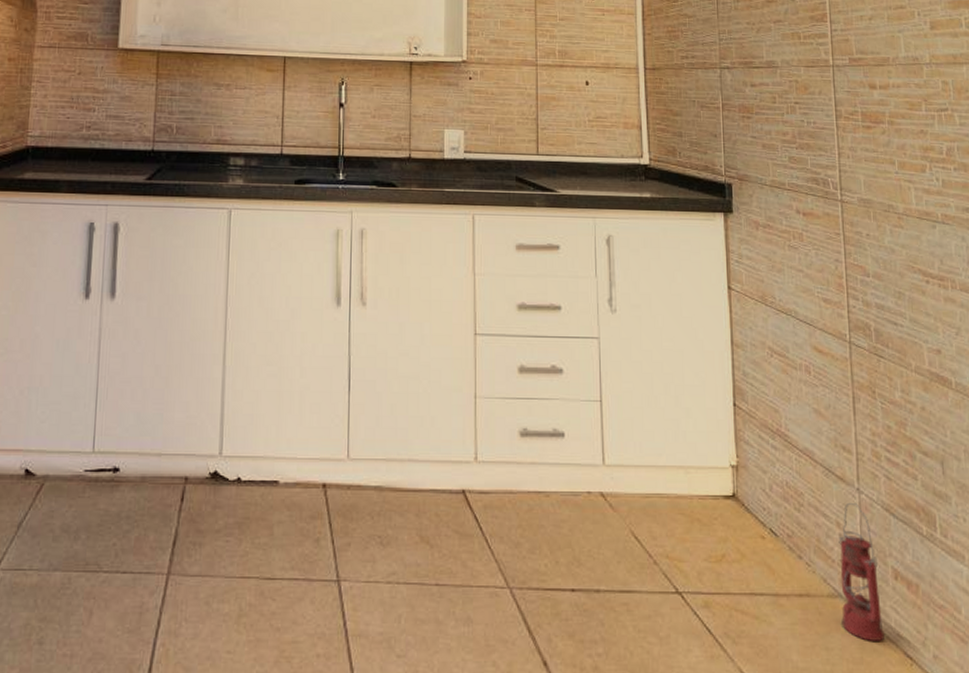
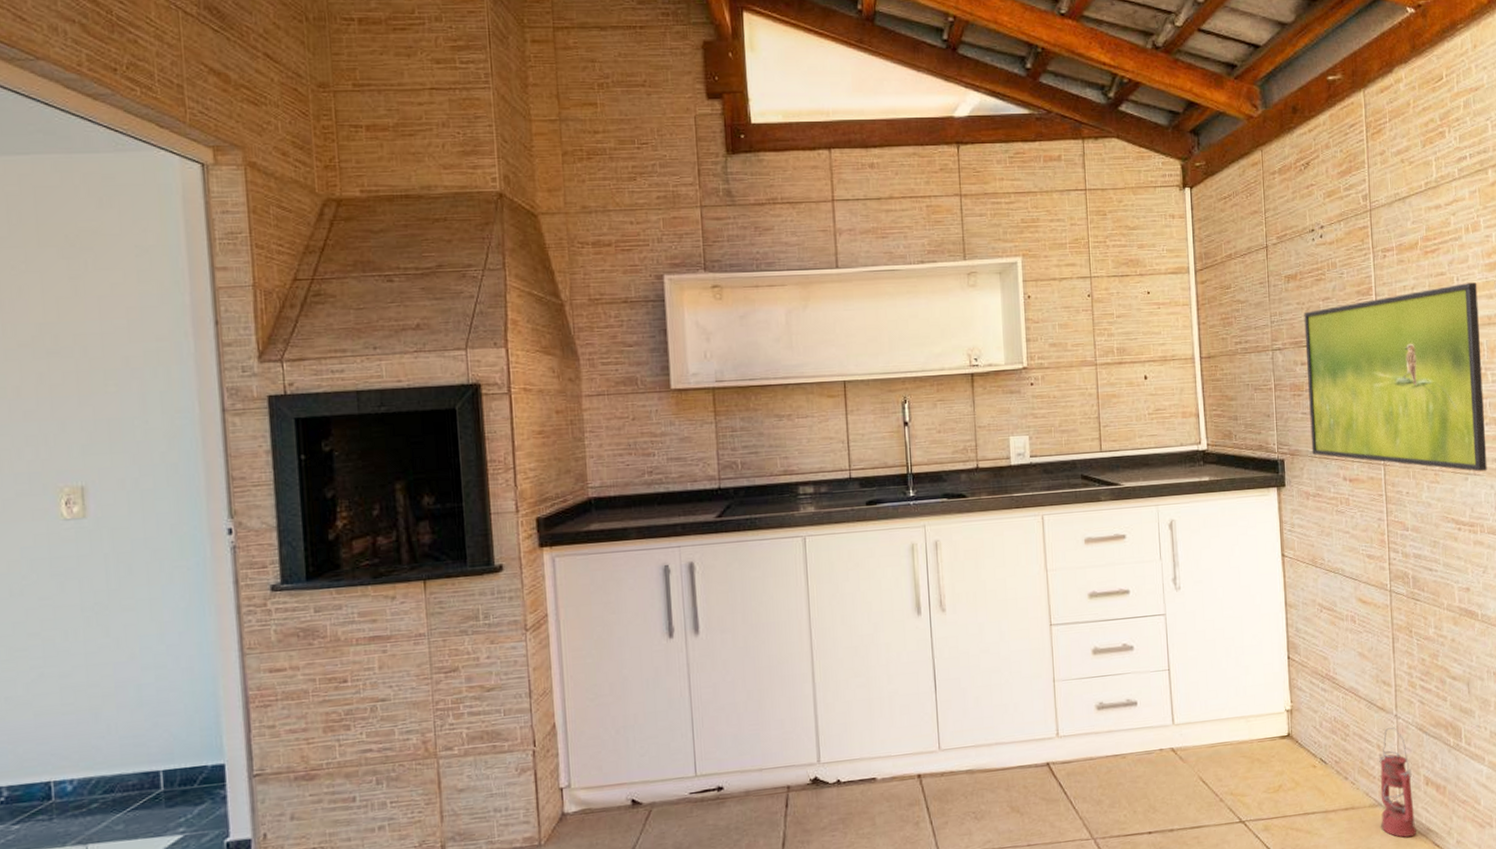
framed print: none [754,18,957,221] -> present [1304,282,1487,472]

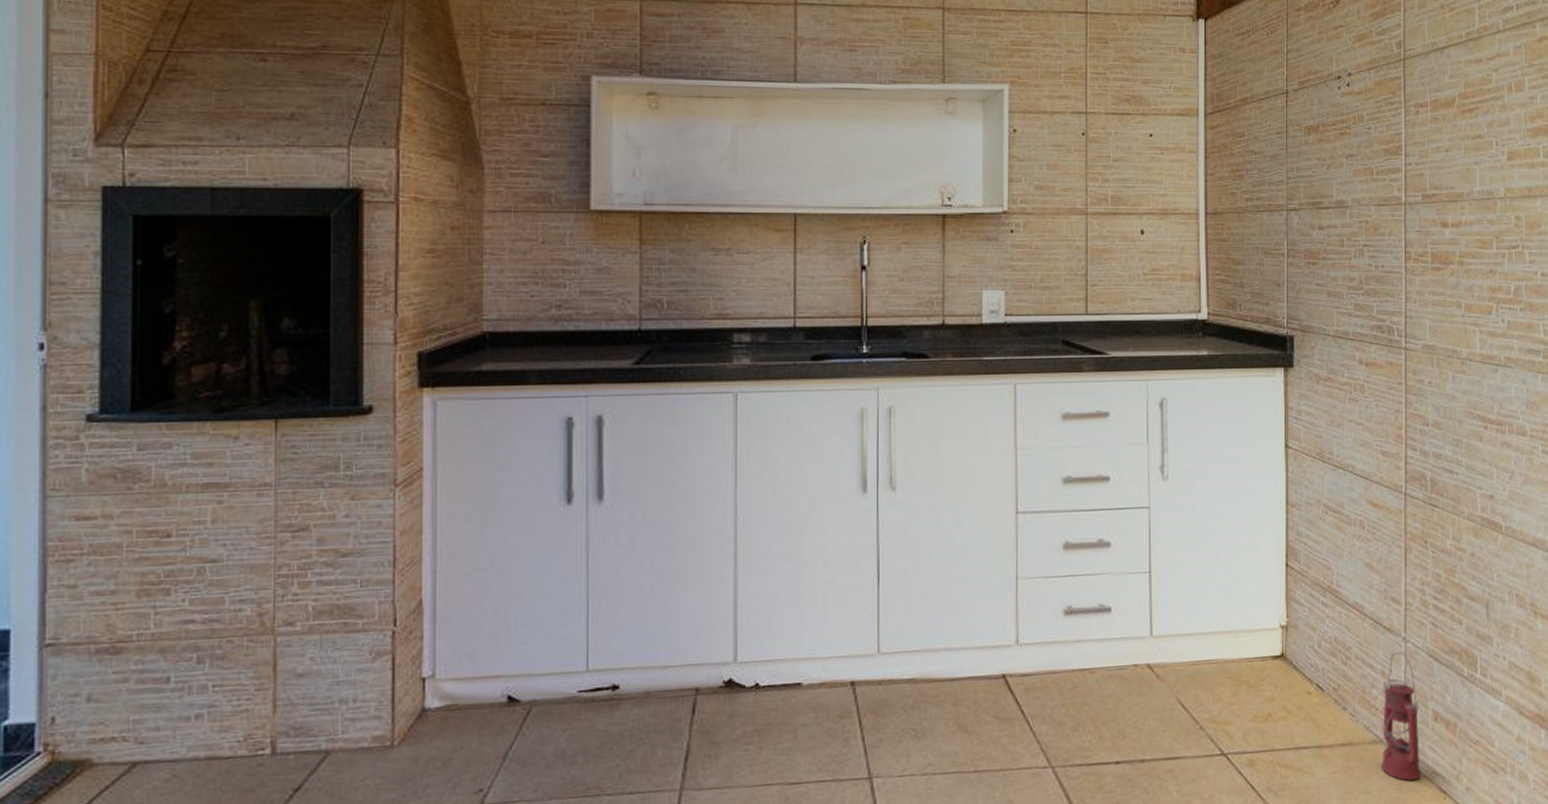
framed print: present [1304,282,1487,472] -> none [1324,148,1520,363]

